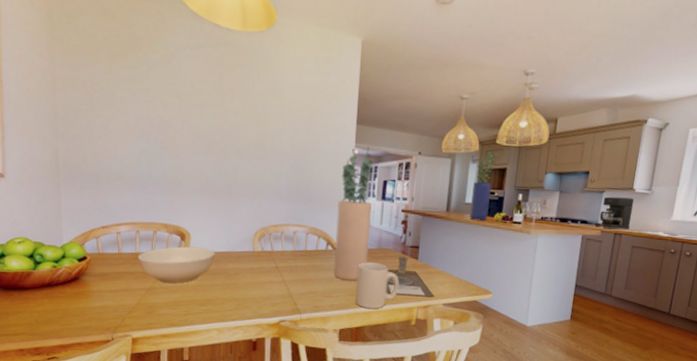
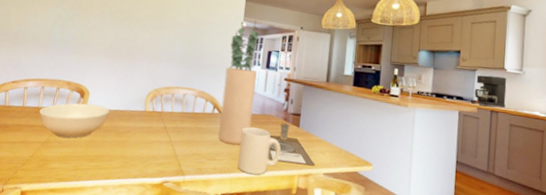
vase: present [469,149,496,221] -> none [348,27,372,92]

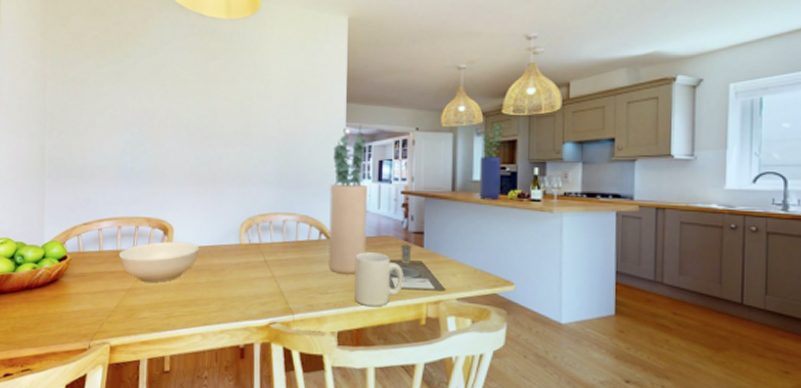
vase: none [348,27,372,92] -> present [479,120,503,199]
coffee maker: present [470,75,507,108] -> none [630,165,675,204]

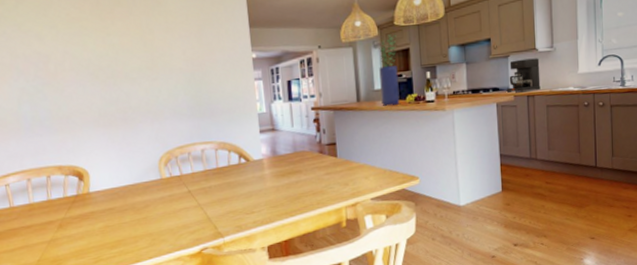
bowl: present [119,241,200,282] -> none [32,184,120,231]
vase: present [328,125,367,274] -> none [242,49,285,193]
cup: present [354,252,403,307] -> none [275,167,323,219]
place setting: present [388,244,445,290] -> none [307,156,360,198]
coffee maker: none [630,165,675,204] -> present [506,58,541,93]

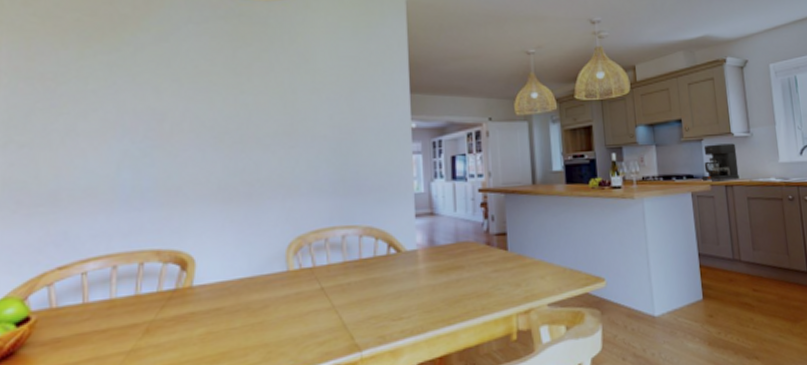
vase: present [379,32,400,106] -> none [558,106,582,191]

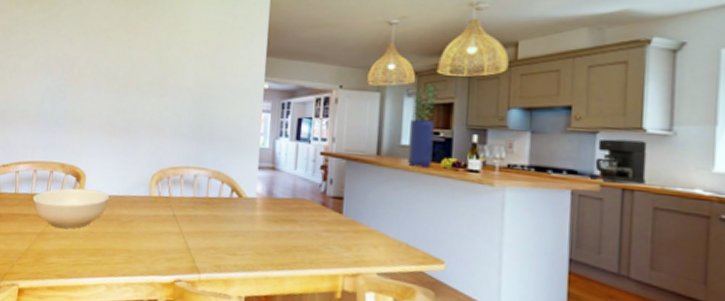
bowl: none [113,276,233,338] -> present [32,188,110,229]
vase: none [558,106,582,191] -> present [408,81,438,167]

